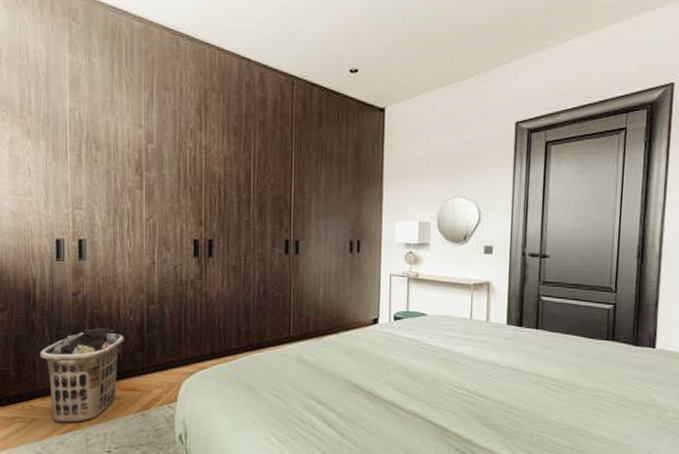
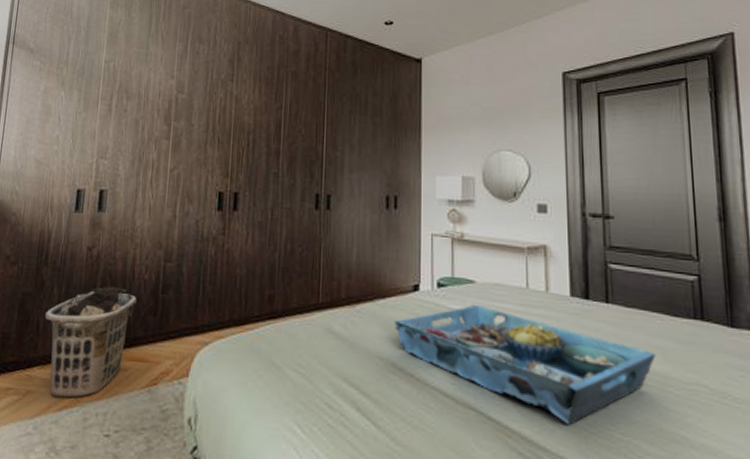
serving tray: none [356,334,572,426] -> present [394,305,656,425]

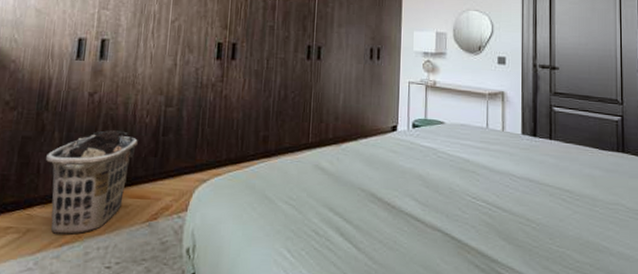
serving tray: present [394,305,656,425] -> none [374,143,587,240]

